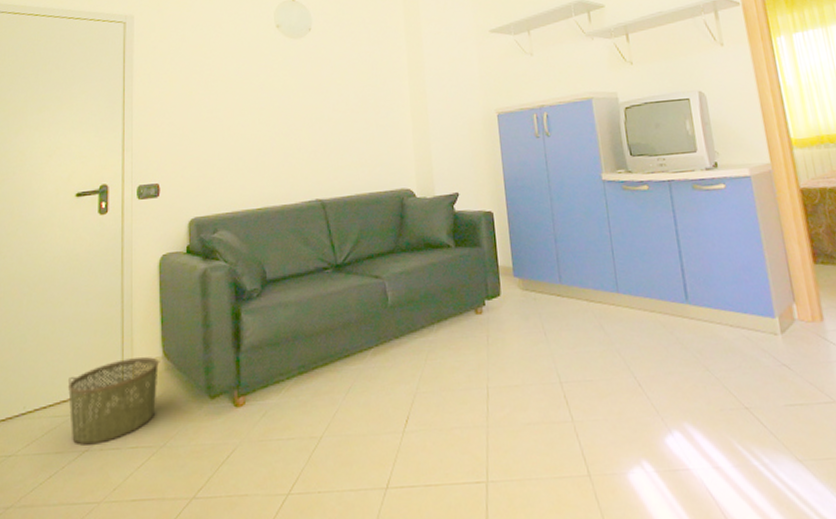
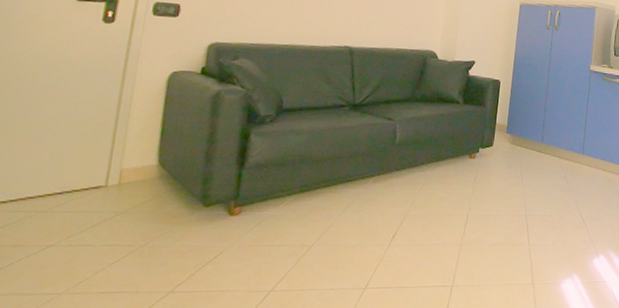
basket: present [68,357,160,445] -> none [35,163,154,240]

